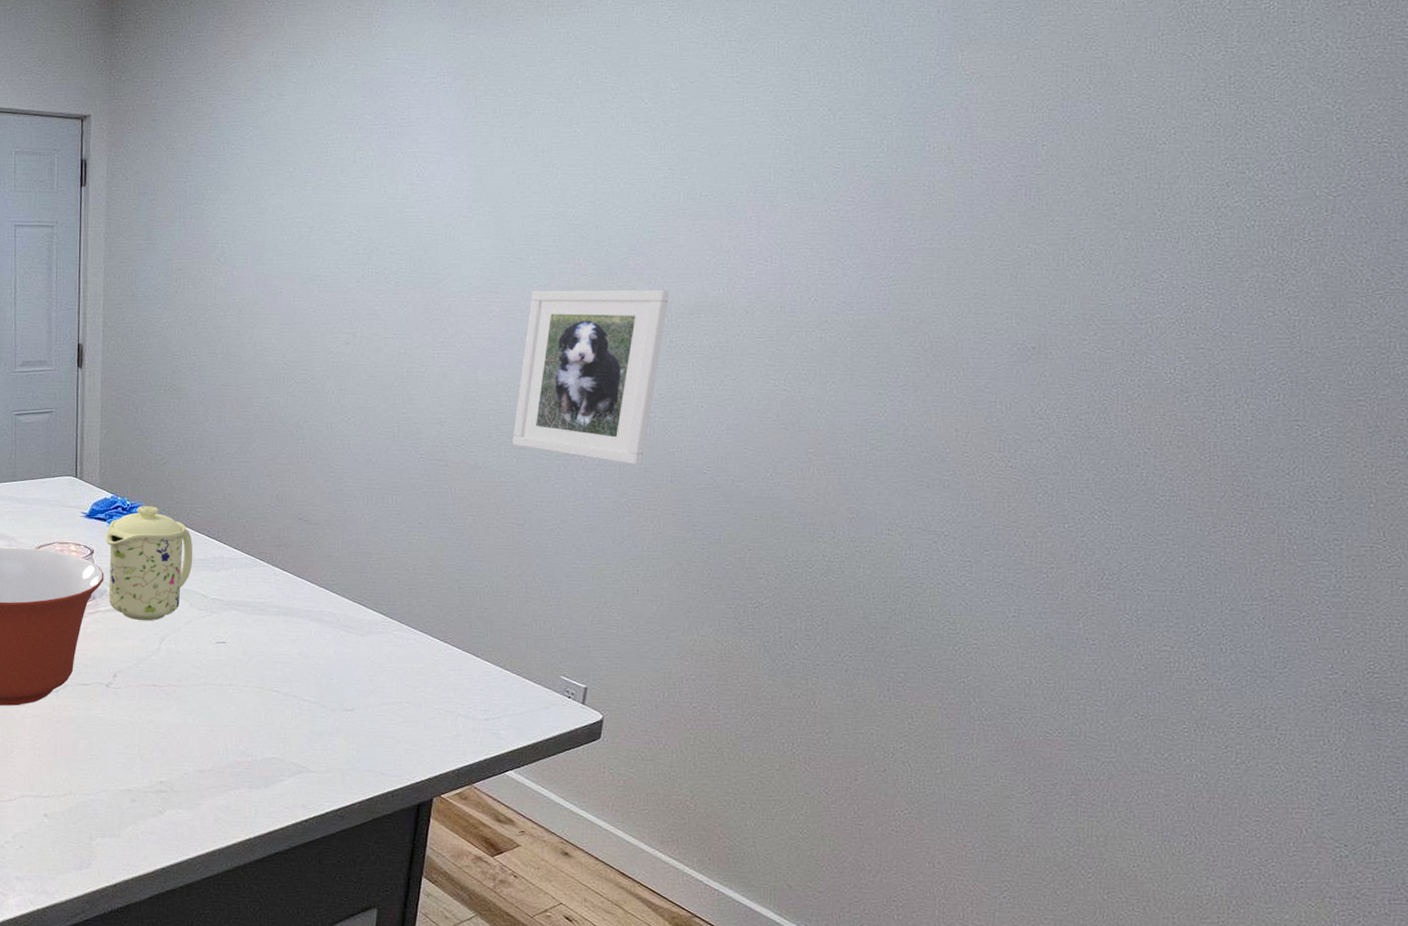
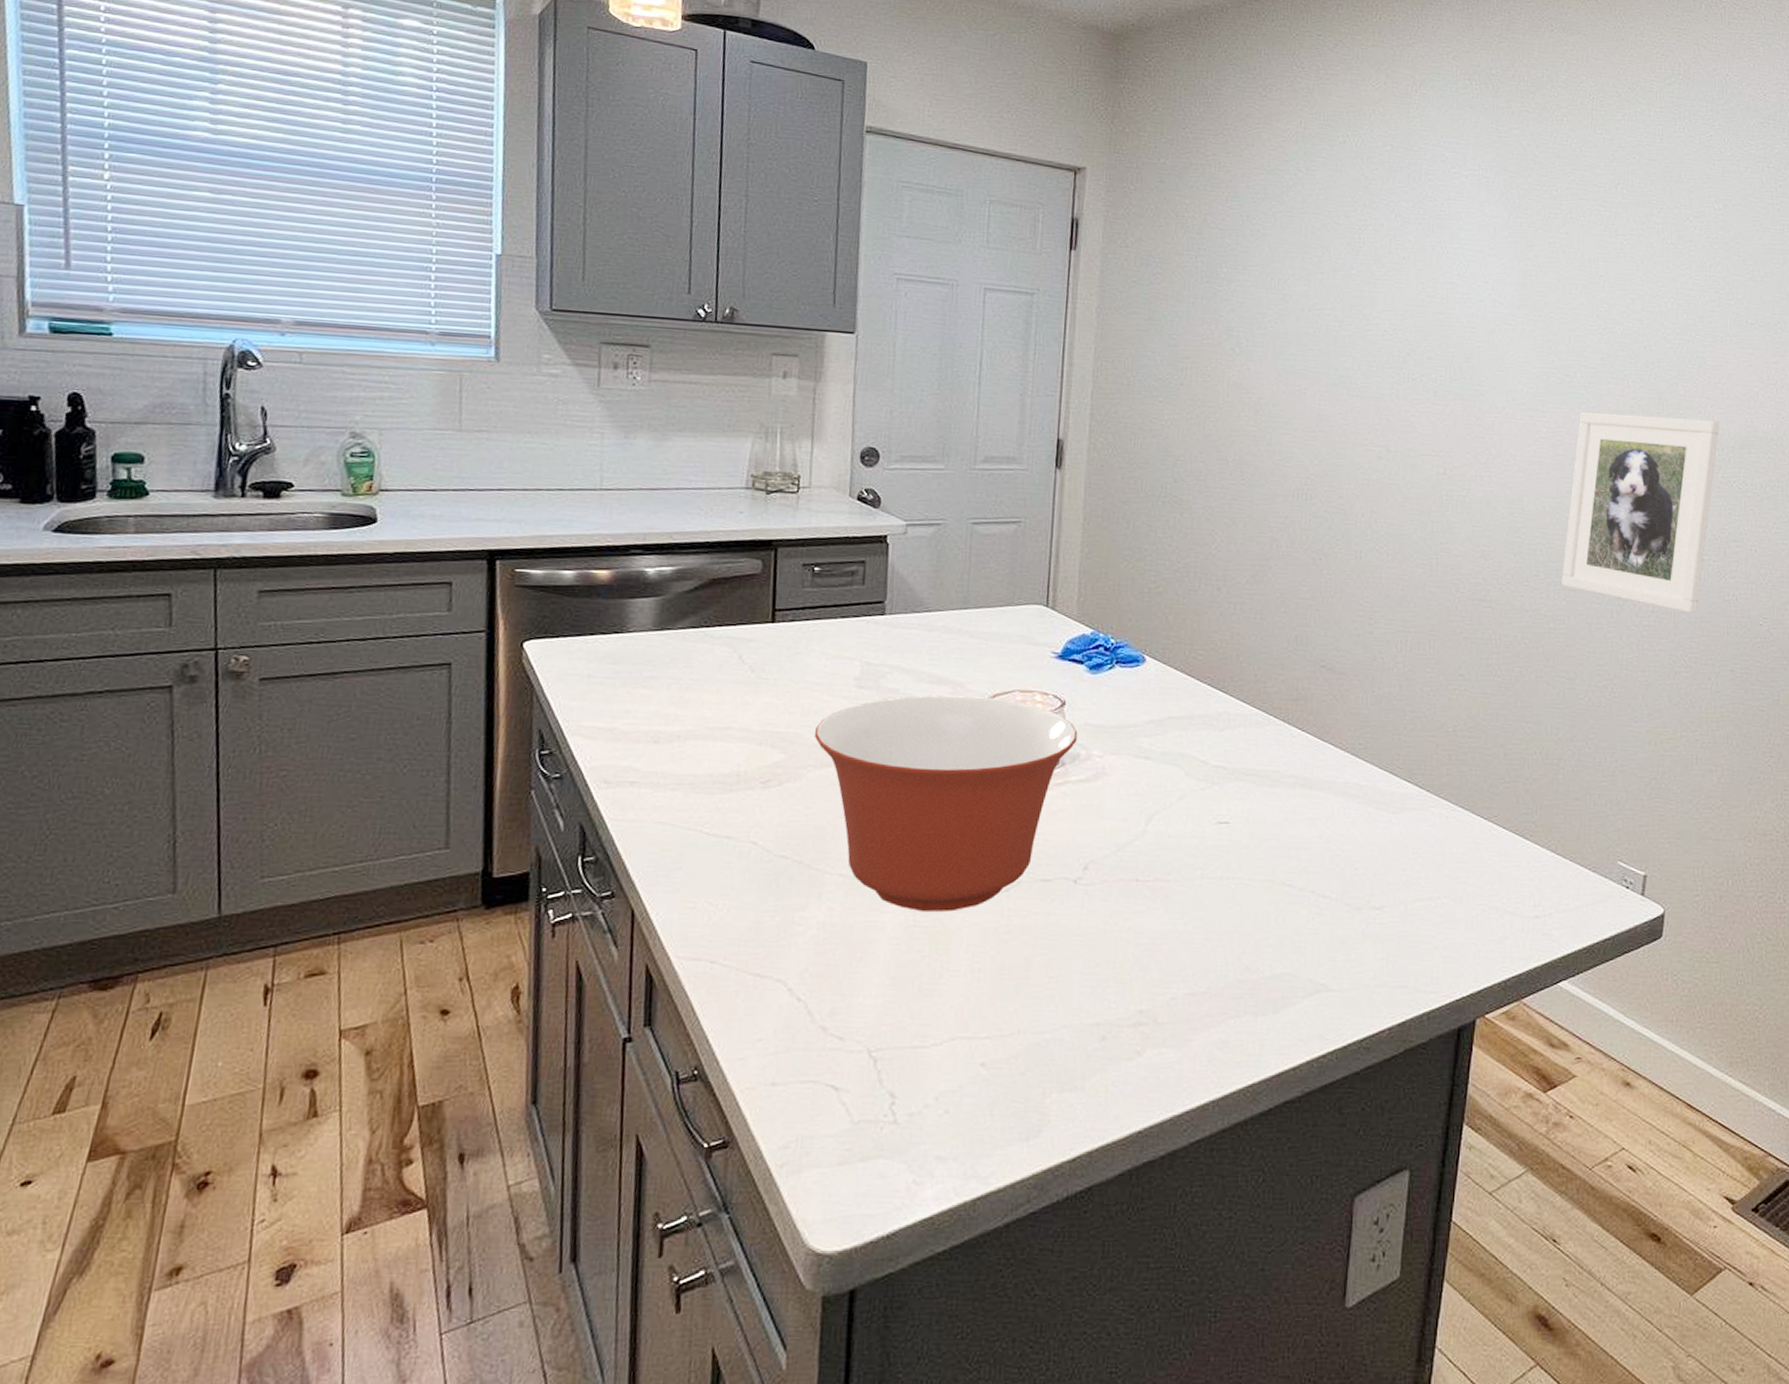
mug: present [105,505,193,621] -> none [1081,645,1192,795]

